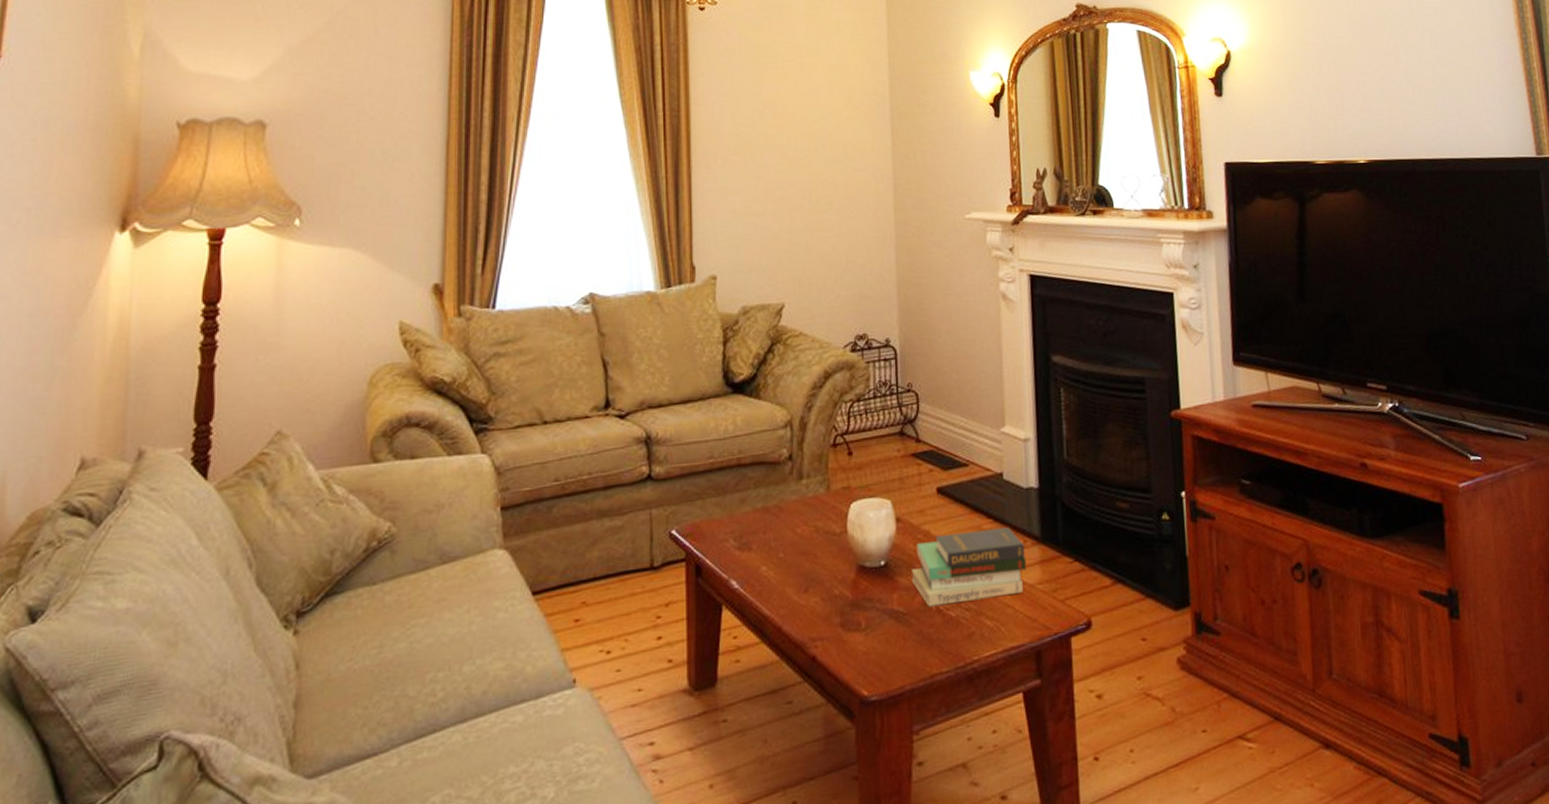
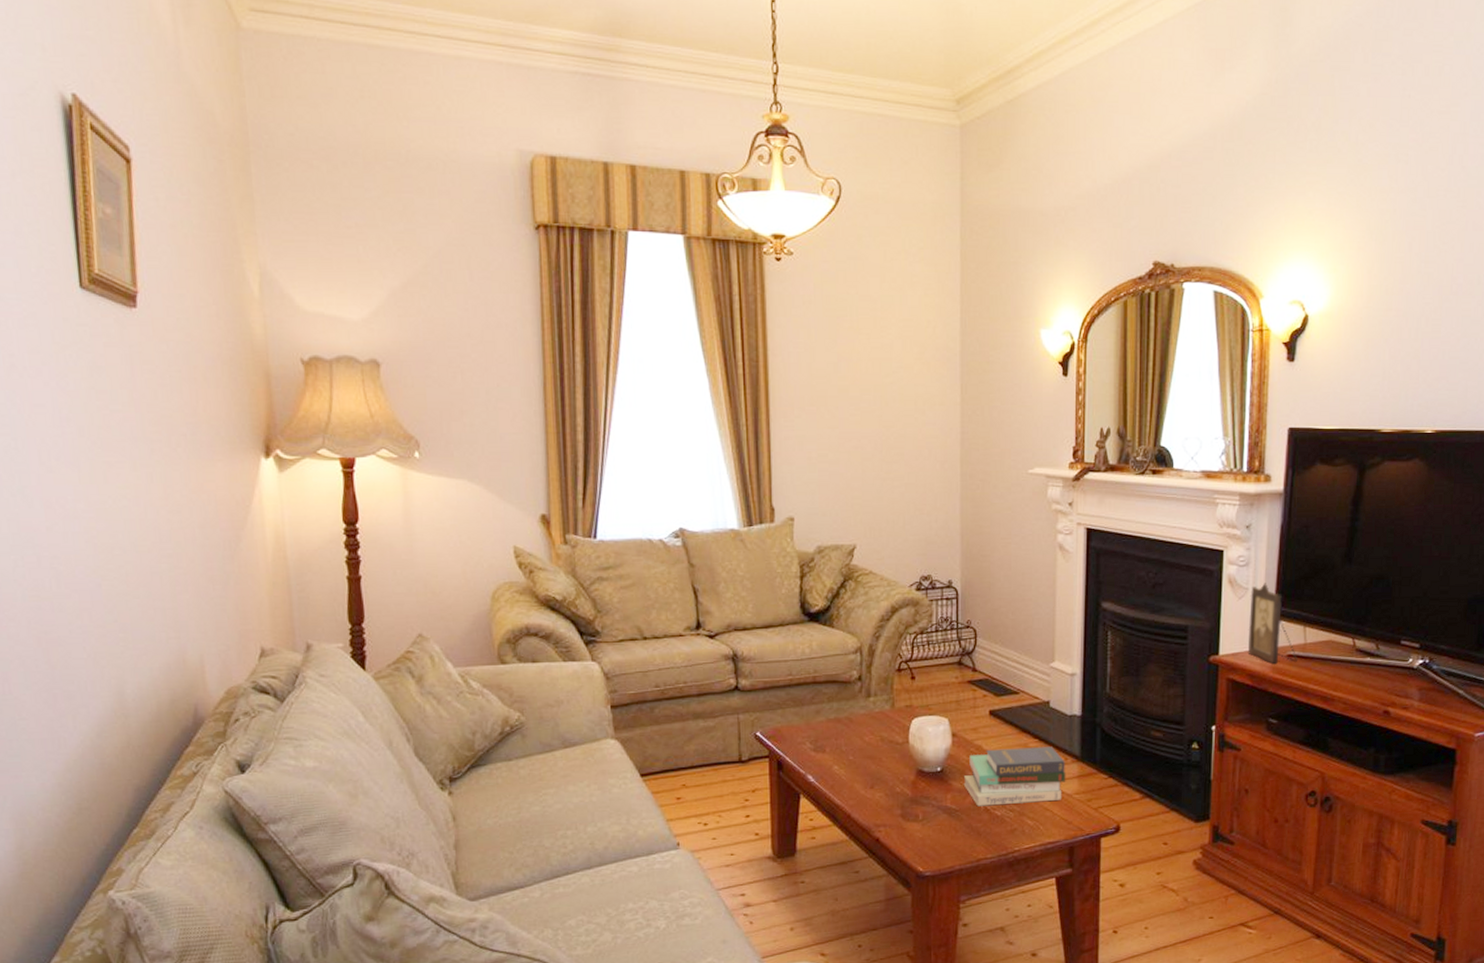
photo frame: none [1206,326,1263,419] -> present [1247,583,1297,666]

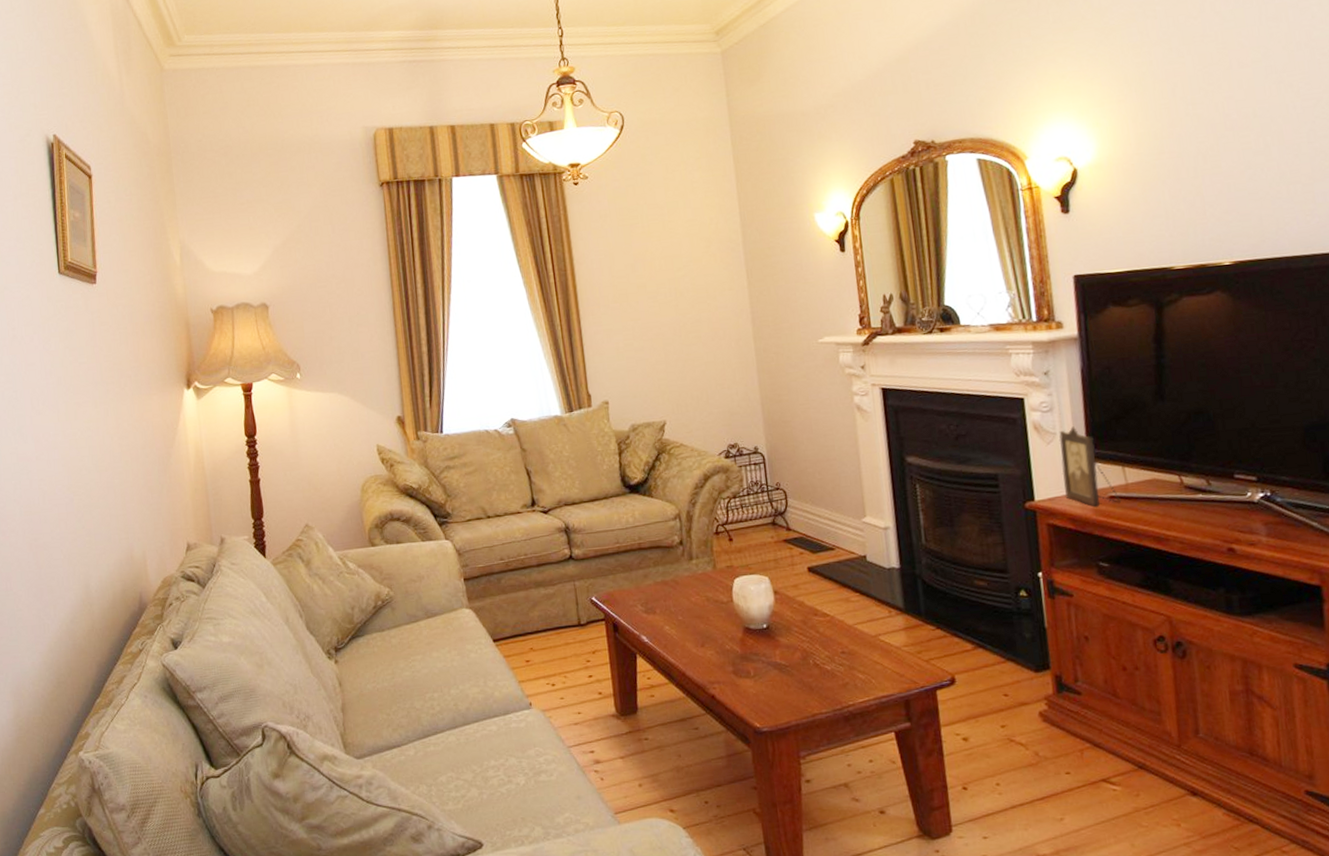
books: present [963,746,1066,807] -> none [789,600,893,662]

